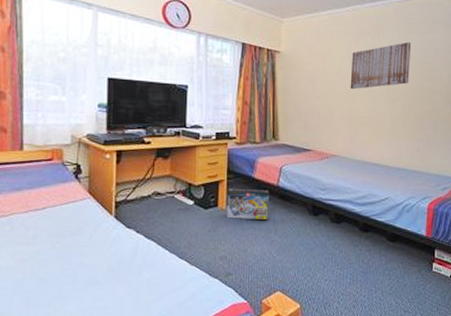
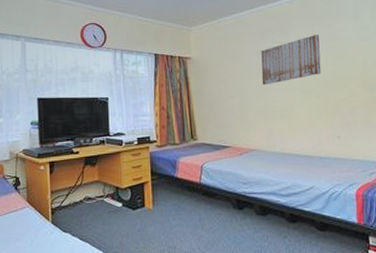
box: present [226,189,269,219] -> none [152,188,194,218]

